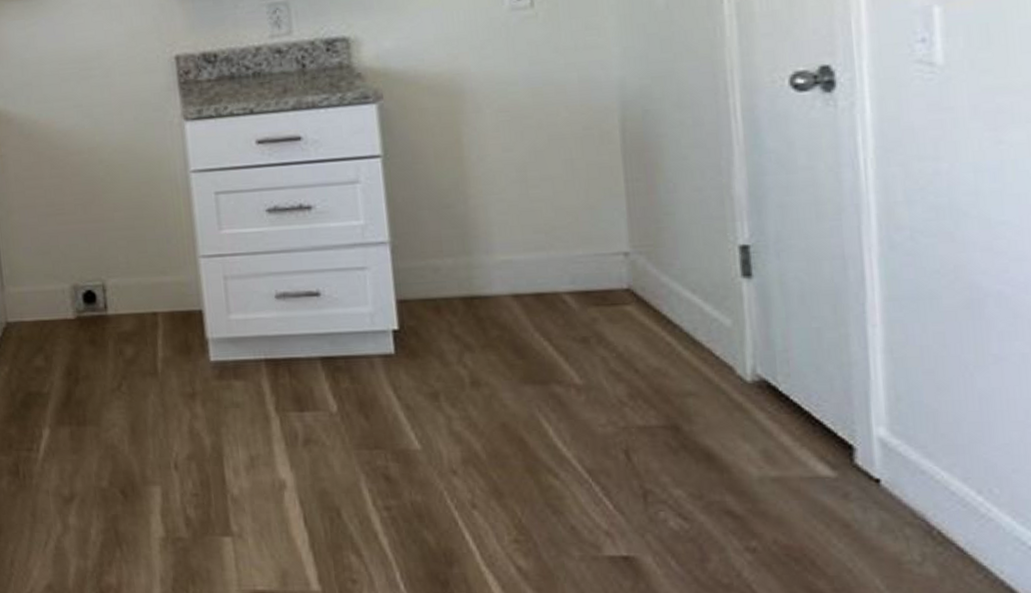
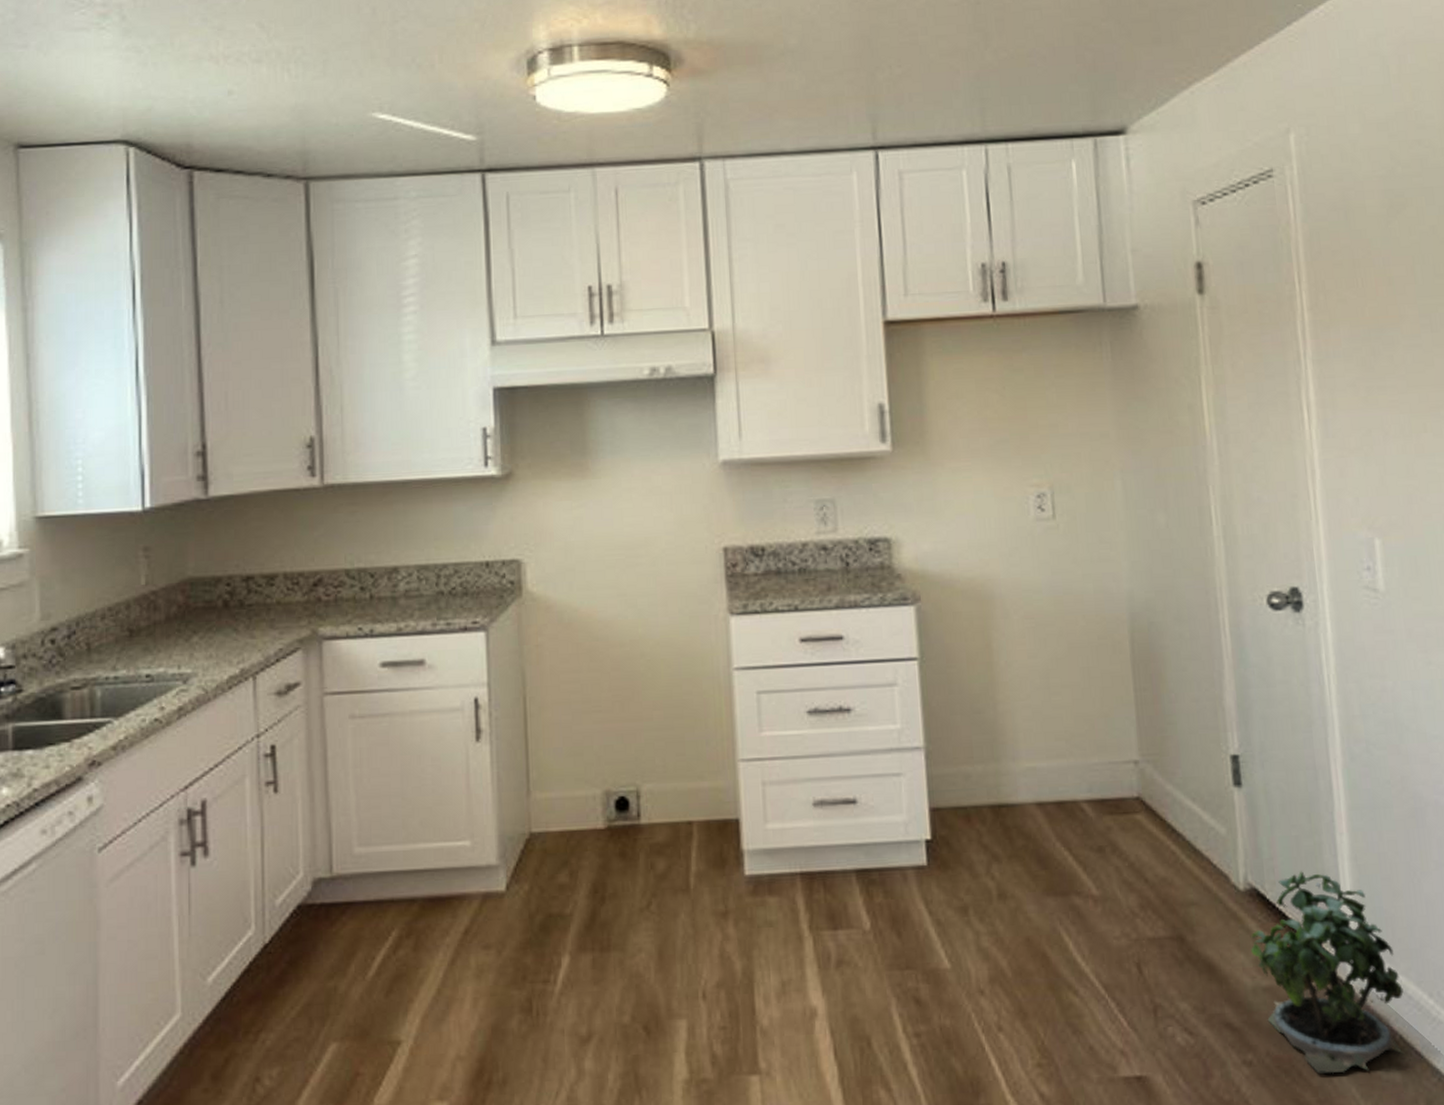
potted plant: none [758,363,945,565] -> present [1251,871,1404,1074]

